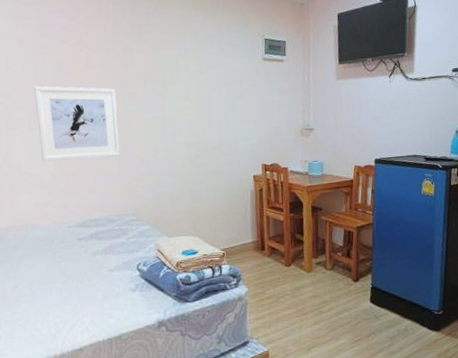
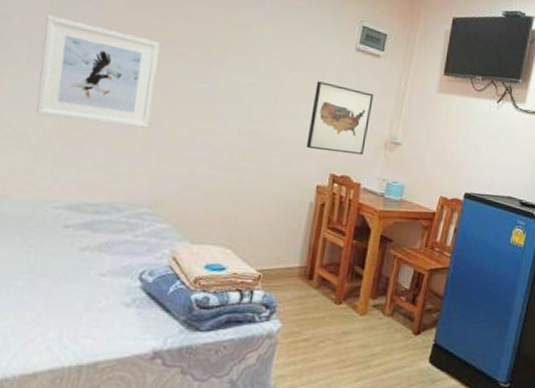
wall art: none [237,91,286,148] -> present [306,81,374,156]

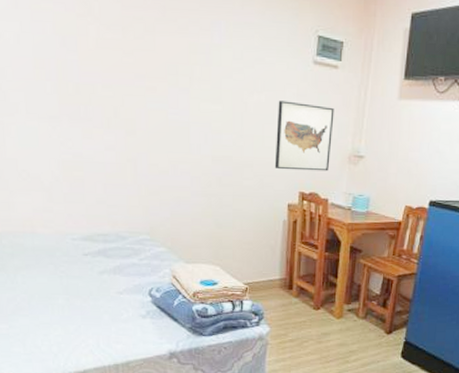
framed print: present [36,15,160,128] -> none [32,63,134,163]

